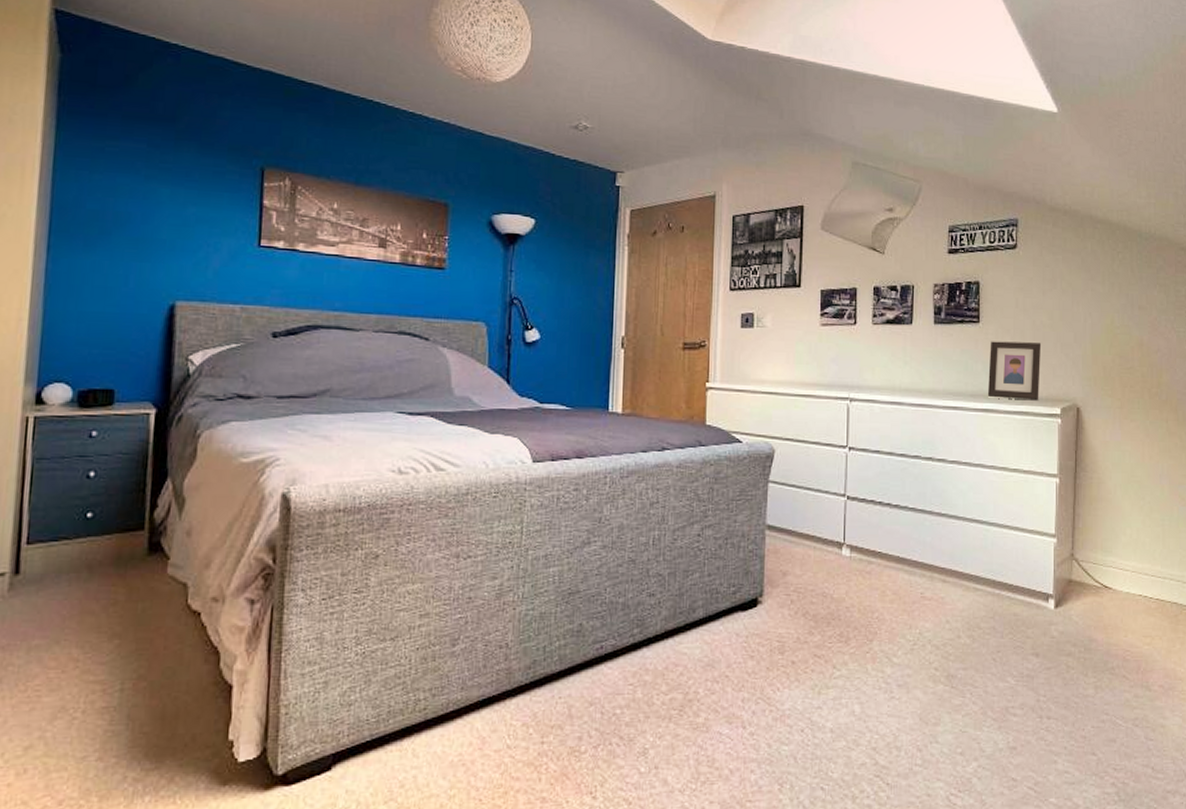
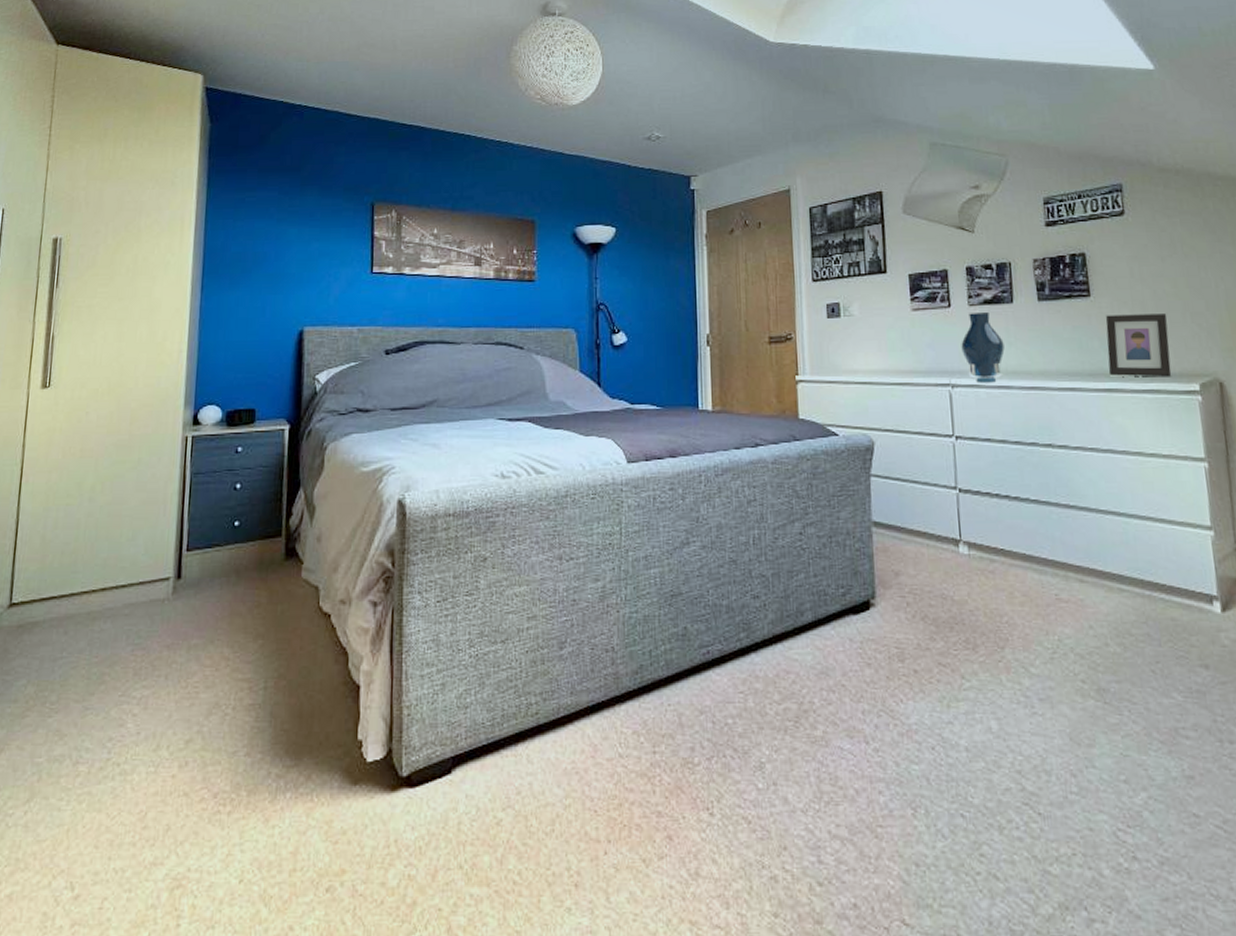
vase: none [862,331,900,399] -> present [961,311,1005,383]

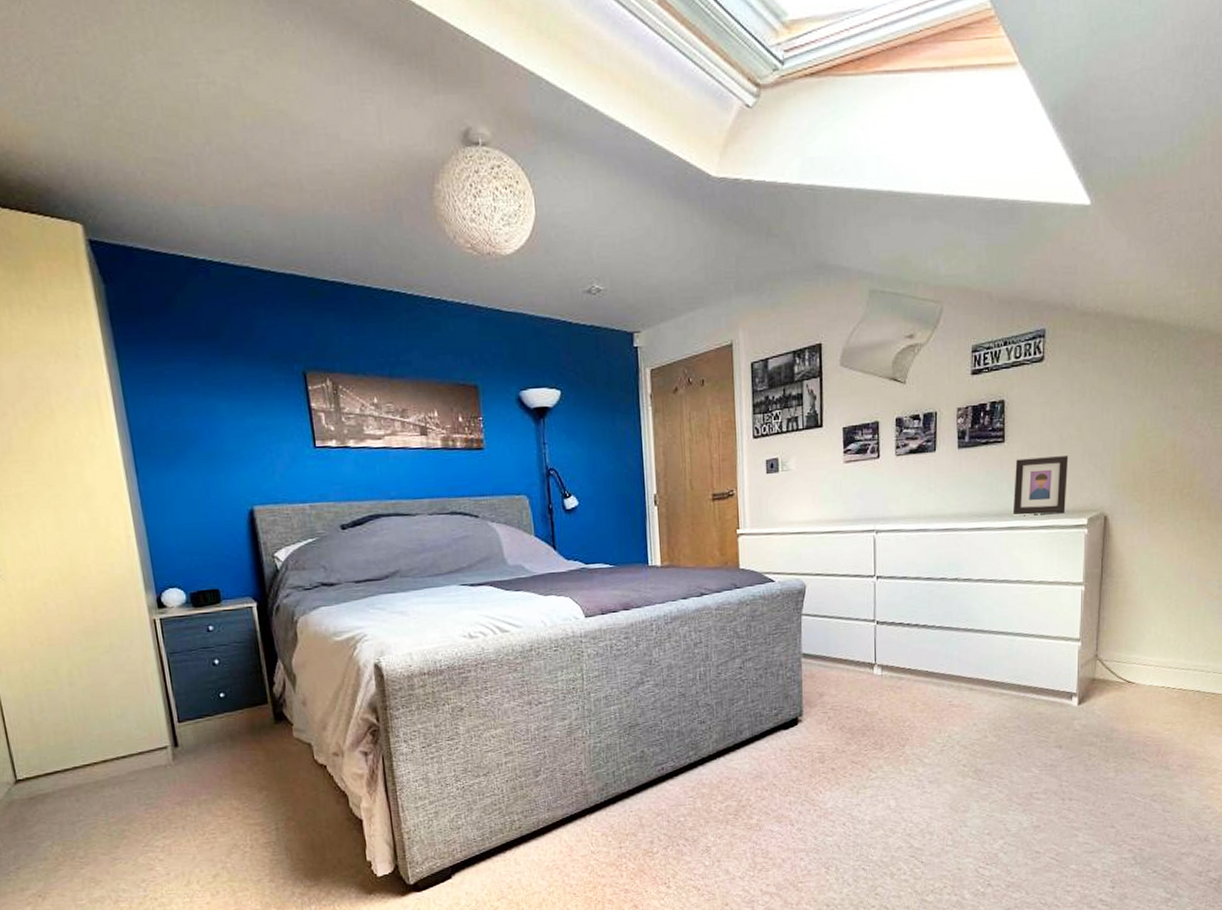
vase: present [961,311,1005,383] -> none [887,460,925,528]

